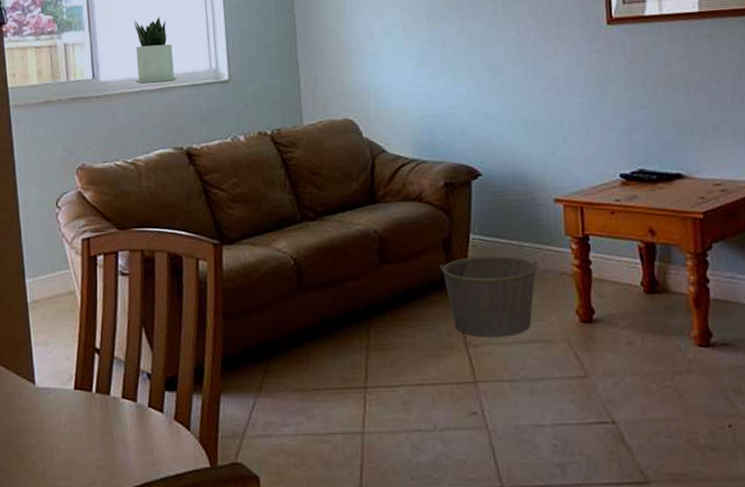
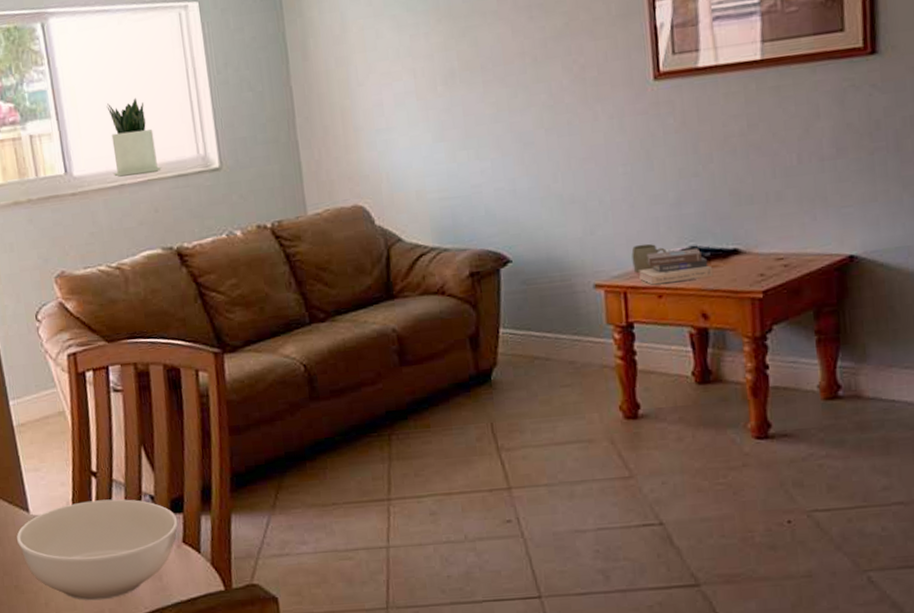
bowl: none [21,375,171,472] -> present [16,499,178,601]
basket: present [439,256,538,338] -> none [466,350,577,440]
mug: none [587,165,618,192] -> present [631,243,667,274]
books: none [593,171,660,202] -> present [637,247,714,285]

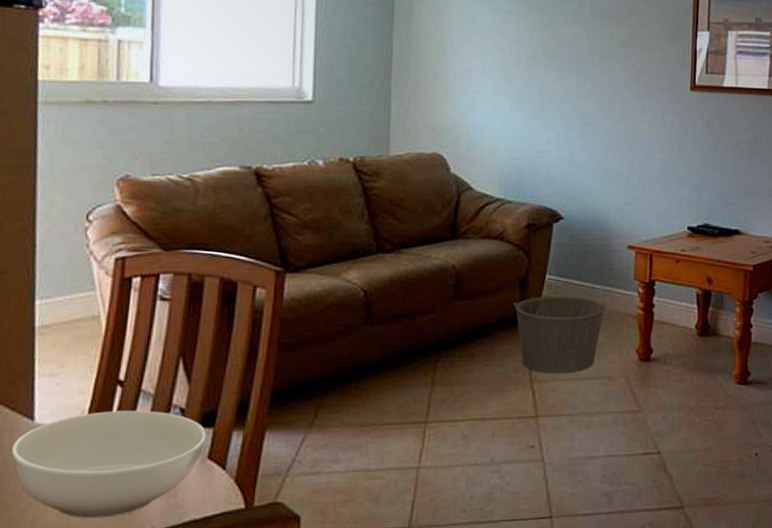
planter: present [106,98,163,177] -> none [203,25,255,96]
basket: none [466,350,577,440] -> present [513,296,607,374]
mug: present [631,243,667,274] -> none [659,217,686,241]
books: present [637,247,714,285] -> none [663,225,719,251]

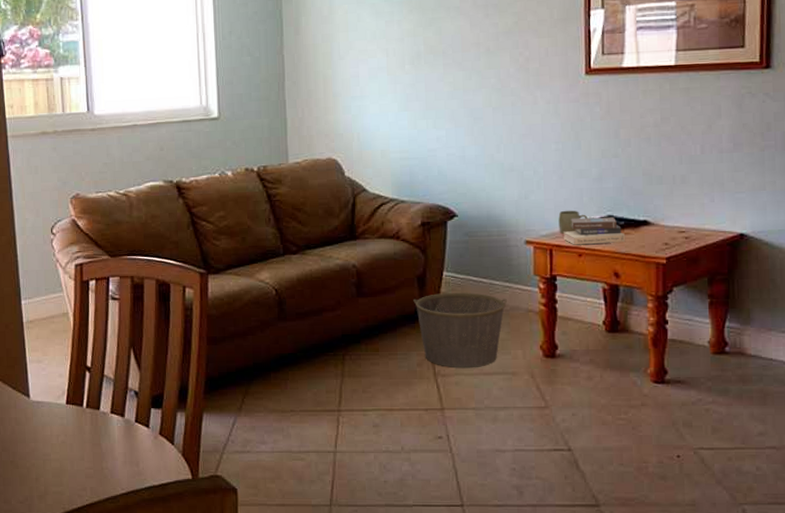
bowl: present [11,410,207,519] -> none [16,392,157,479]
mug: none [659,217,686,241] -> present [558,210,588,235]
books: none [663,225,719,251] -> present [562,217,626,245]

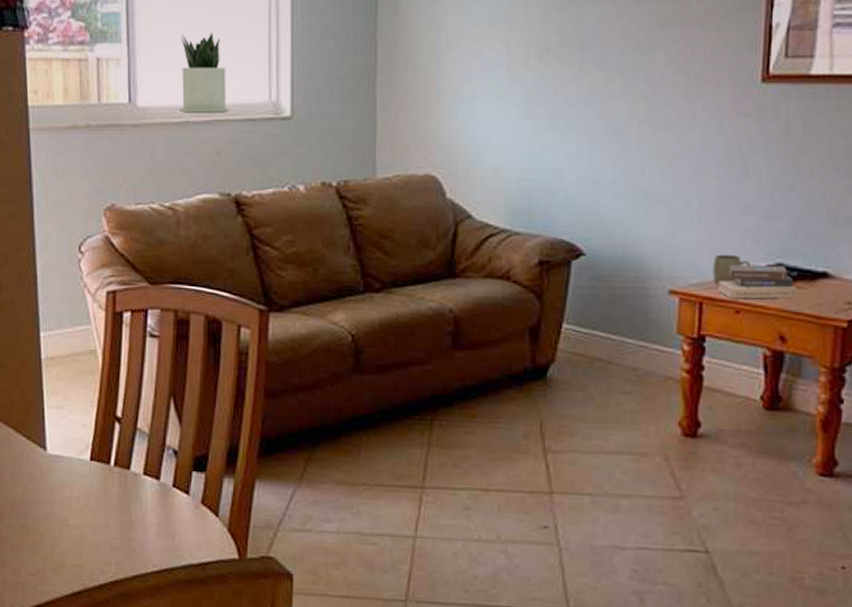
planter: none [127,54,170,119] -> present [179,33,231,114]
basket: present [413,293,507,368] -> none [522,350,640,445]

